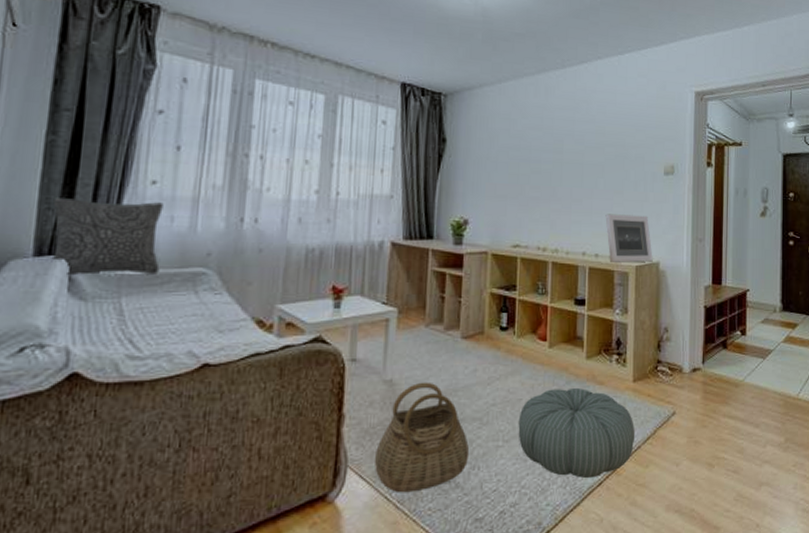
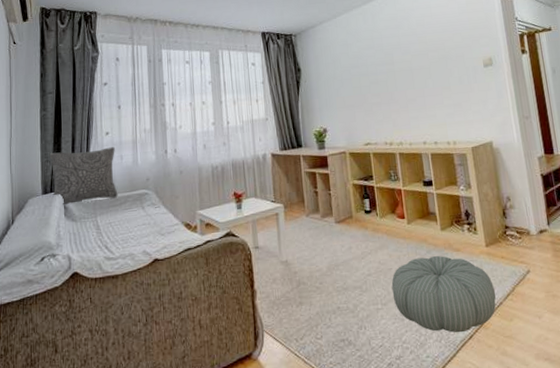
basket: present [374,382,469,493] -> none [282,260,356,351]
picture frame: present [605,214,653,263] -> none [438,104,486,147]

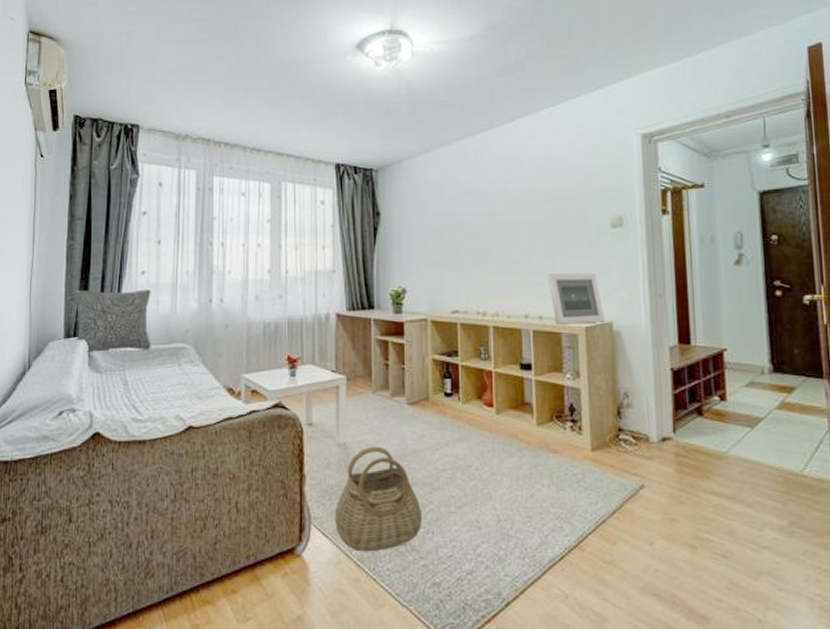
basket: none [282,260,356,351] -> present [334,446,422,552]
pouf: present [391,255,496,333] -> none [469,455,599,552]
picture frame: none [438,104,486,147] -> present [547,273,605,324]

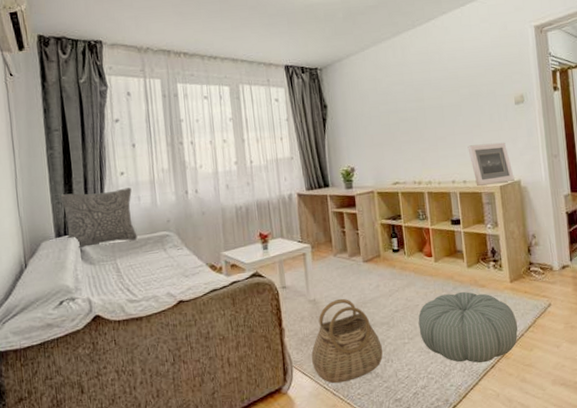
pouf: none [469,455,599,552] -> present [418,291,518,363]

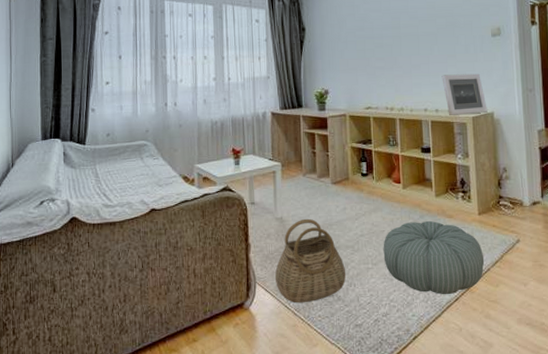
pillow: present [60,187,138,249] -> none [49,97,117,152]

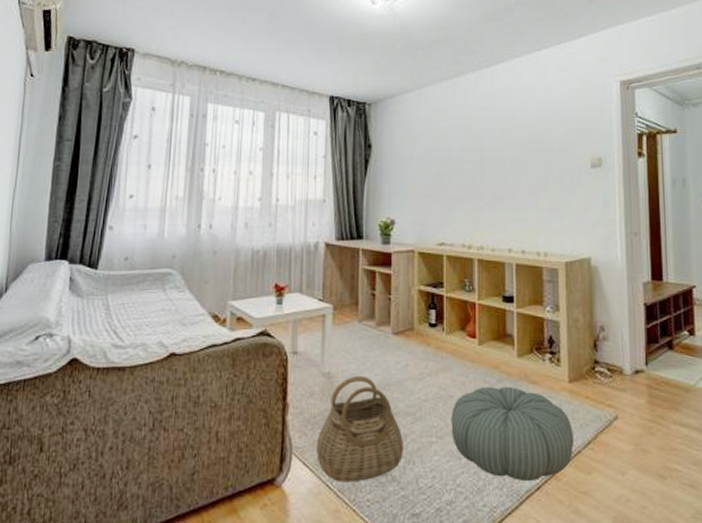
picture frame: present [441,73,488,115] -> none [530,210,584,259]

